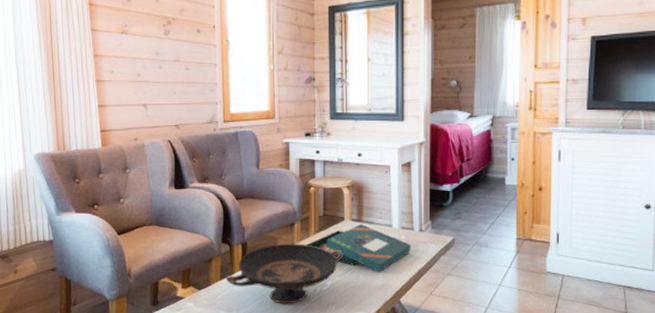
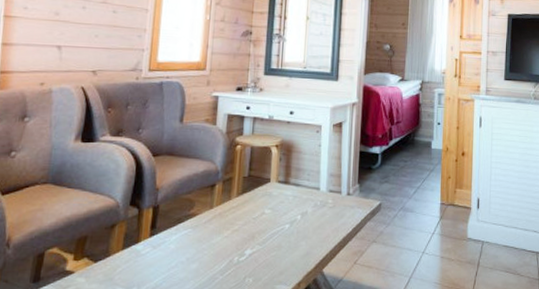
decorative bowl: present [226,243,344,304] -> none [129,206,267,278]
board game: present [306,223,411,273] -> none [227,185,338,240]

